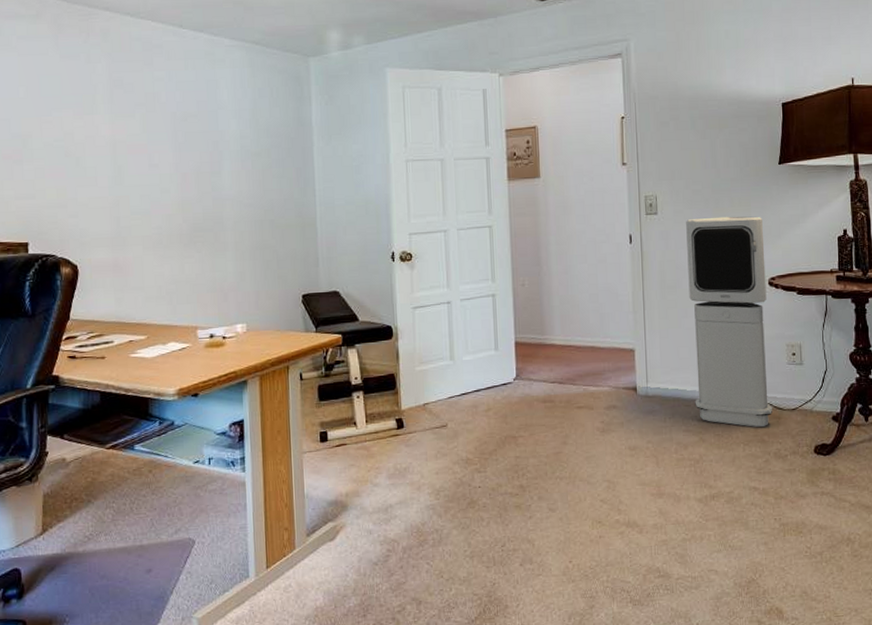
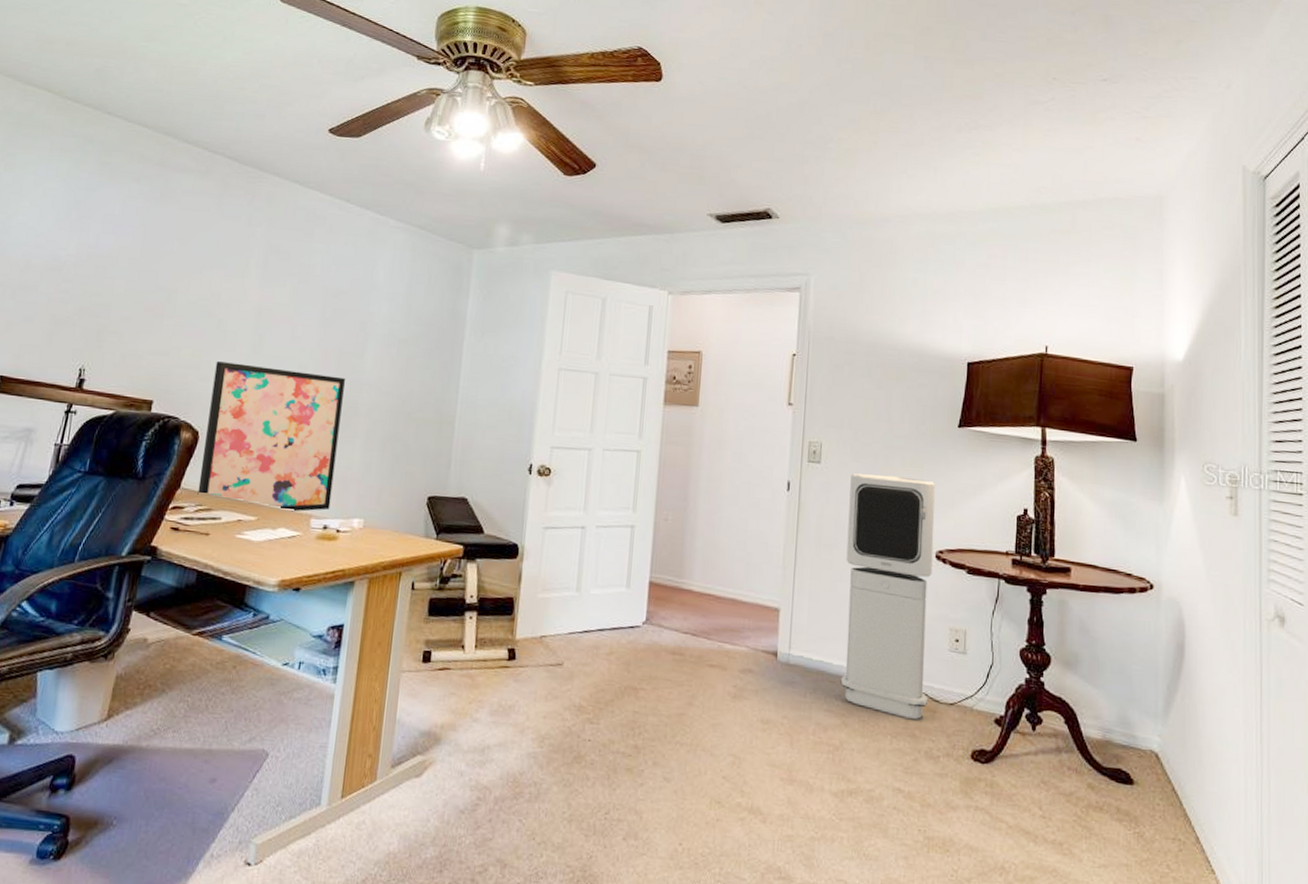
wall art: none [81,196,213,326] -> present [197,361,345,512]

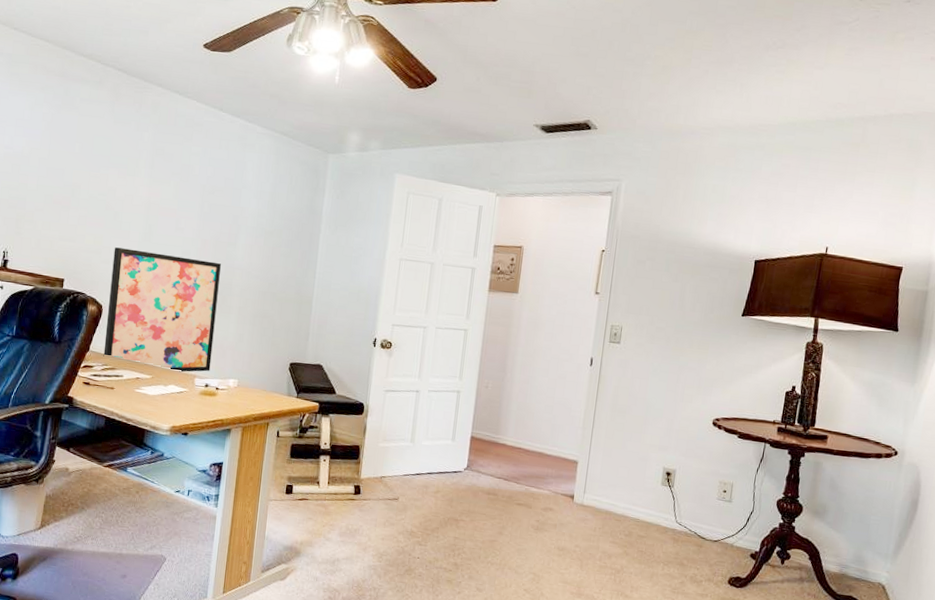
air purifier: present [840,473,935,720] -> none [624,353,717,552]

